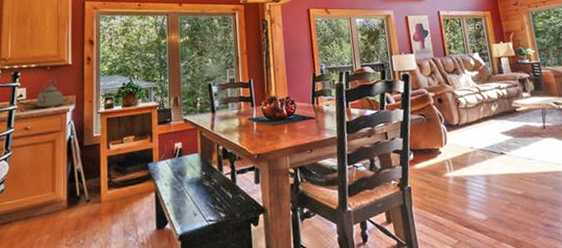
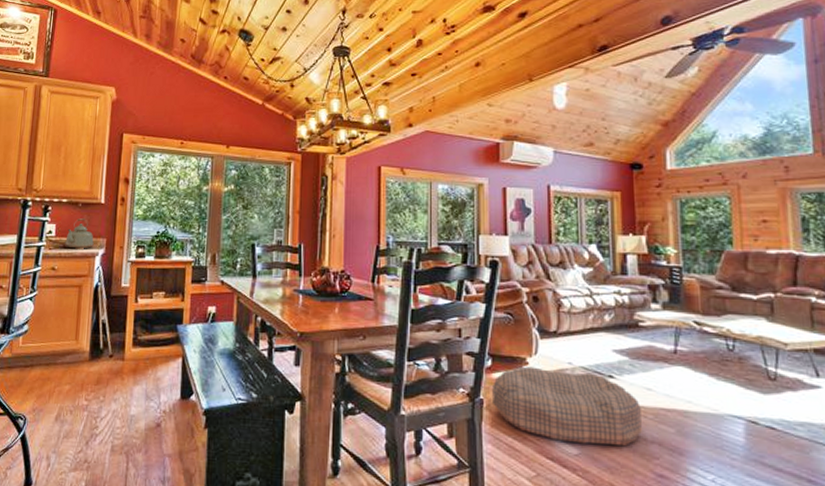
dog bed: none [416,153,531,211] -> present [493,366,643,447]

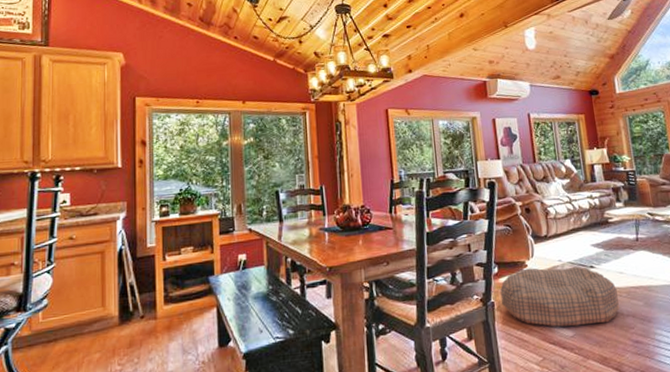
kettle: present [65,218,94,249] -> none [82,184,114,216]

